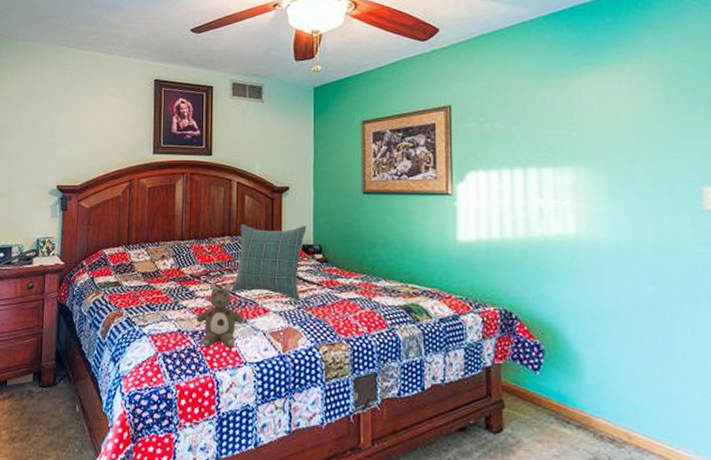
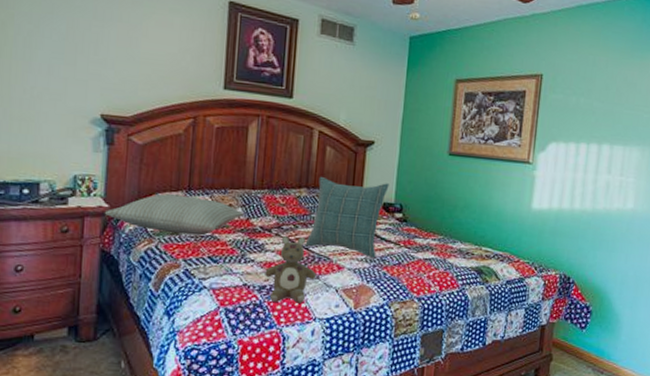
pillow: none [60,250,175,286] -> present [104,193,243,236]

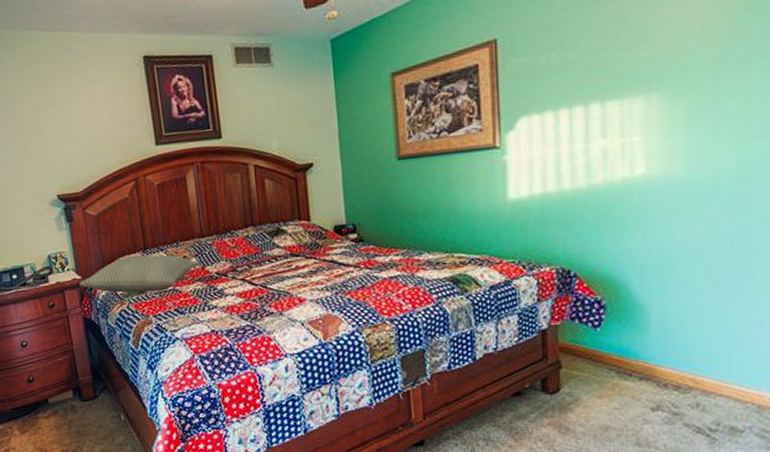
stuffed bear: present [265,236,317,303] -> none [229,275,280,345]
pillow: present [305,176,390,259] -> none [262,204,338,286]

